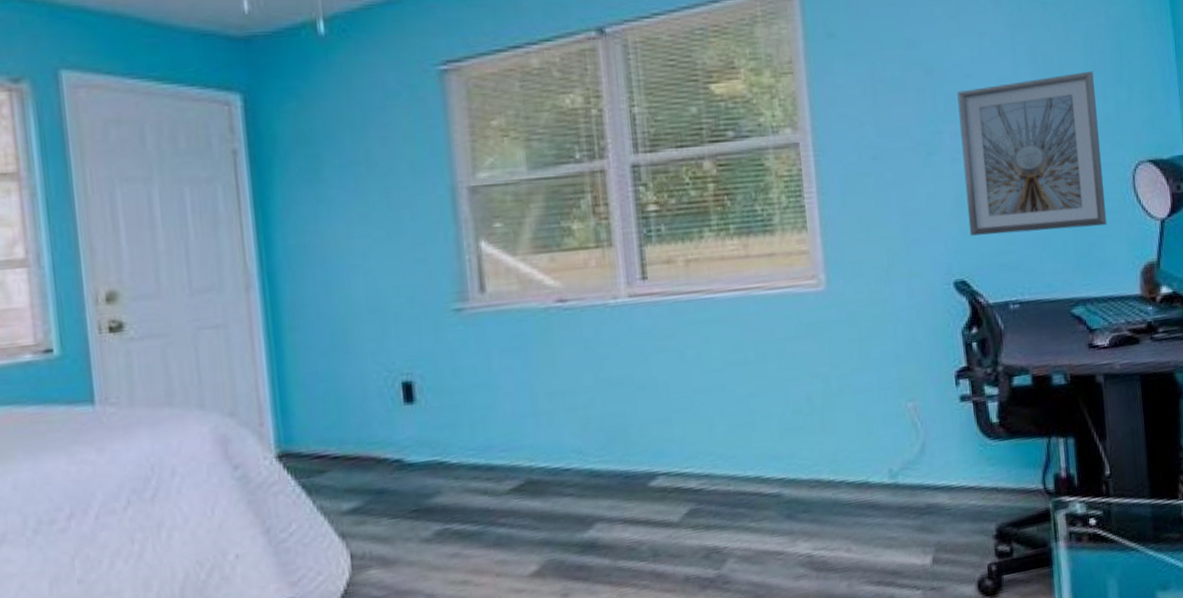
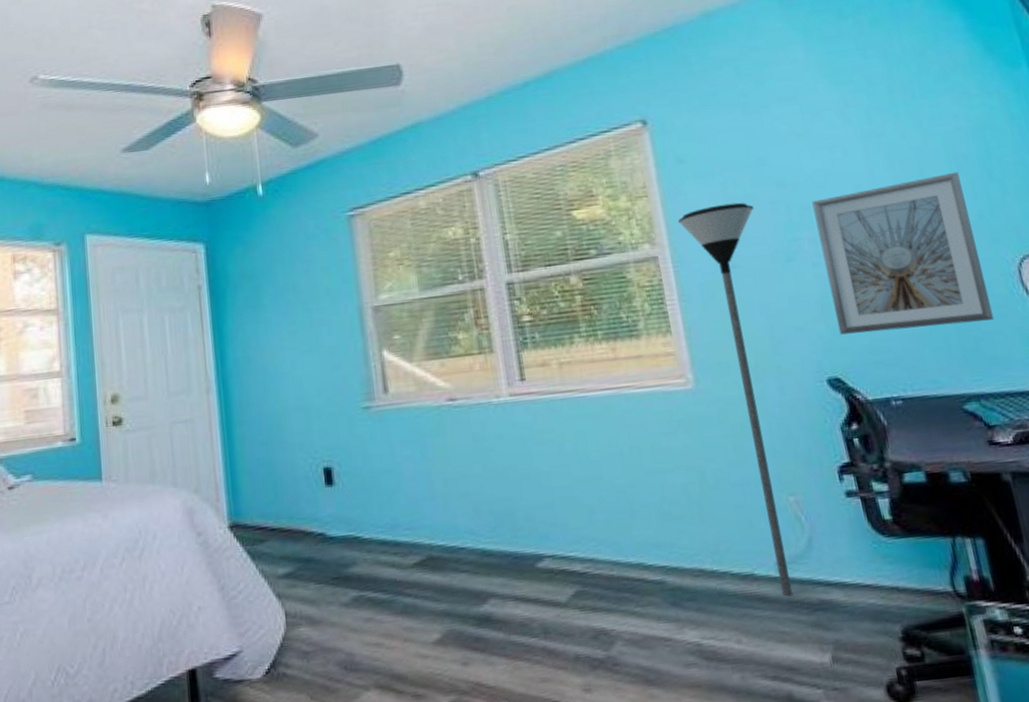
floor lamp: none [823,87,903,502] -> present [678,202,793,596]

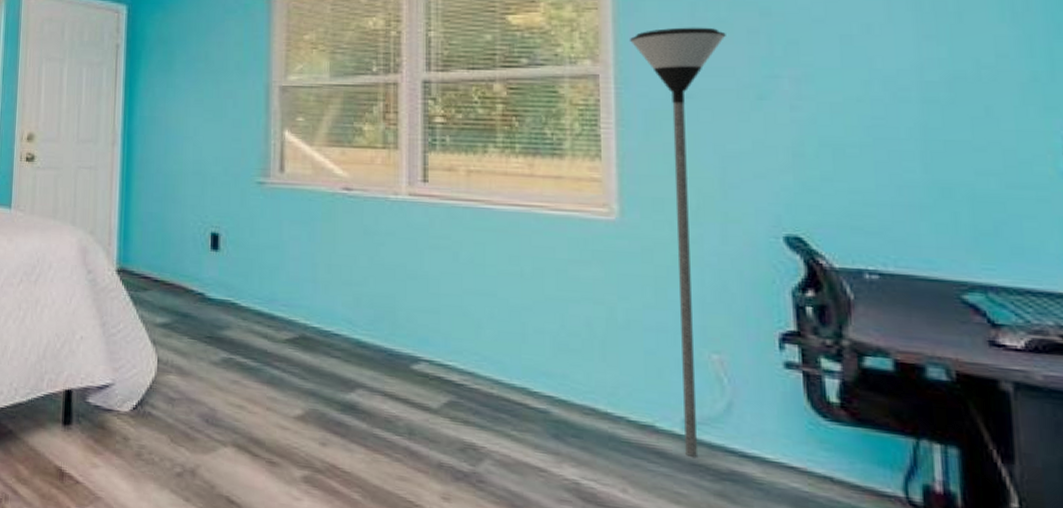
picture frame: present [812,171,995,335] -> none [802,22,1029,203]

